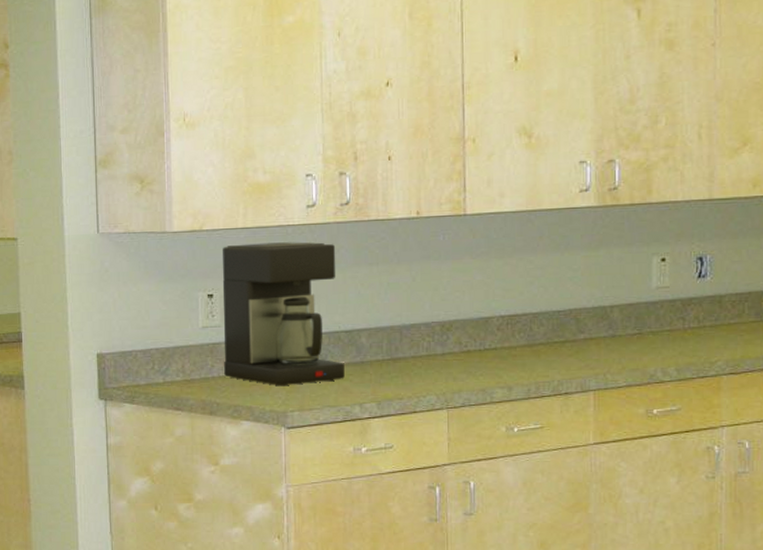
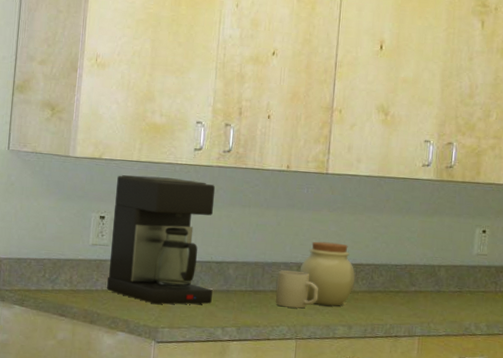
mug: none [417,331,469,374] -> present [275,270,319,309]
jar: none [443,293,511,367] -> present [299,241,356,307]

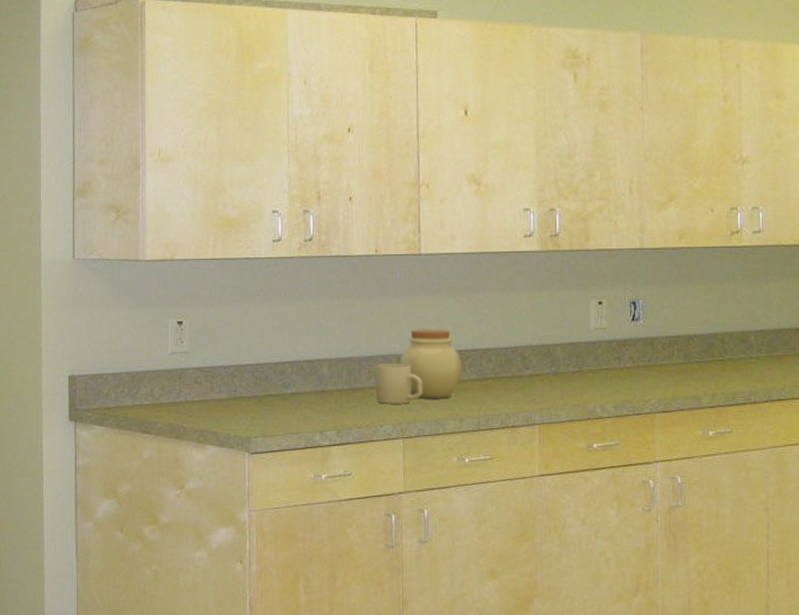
coffee maker: present [107,175,216,305] -> none [192,274,306,413]

